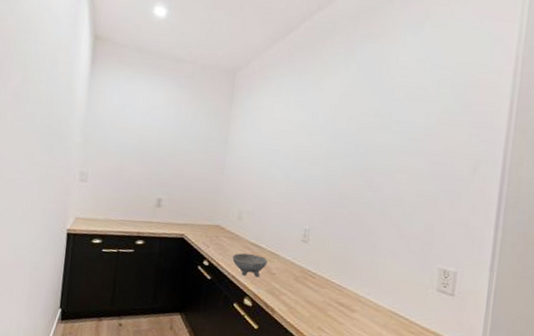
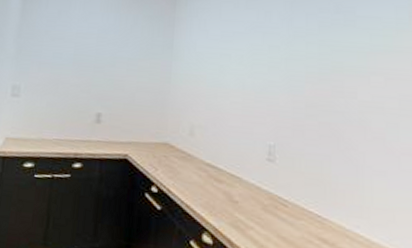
bowl: present [232,253,268,278] -> none [185,176,228,207]

